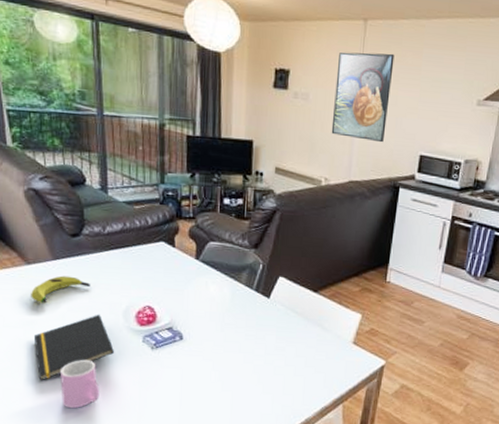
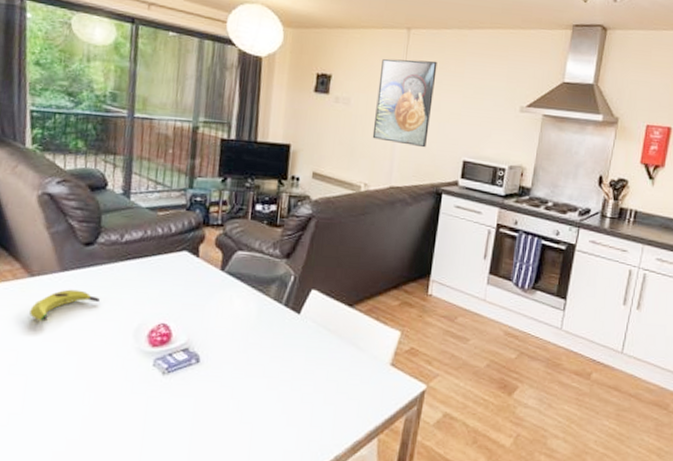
notepad: present [33,314,115,381] -> none [25,333,120,415]
cup: present [61,360,100,409] -> none [50,388,97,449]

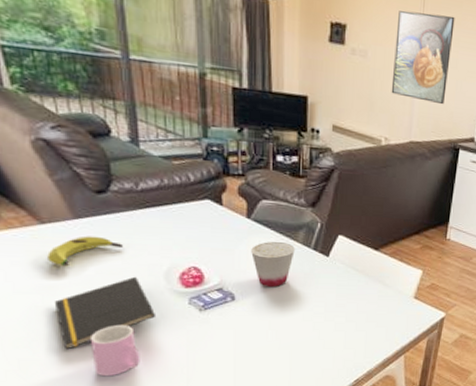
notepad: none [25,333,120,415] -> present [54,276,157,350]
cup: none [50,388,97,449] -> present [91,326,140,377]
cup: none [221,296,266,349] -> present [251,242,295,288]

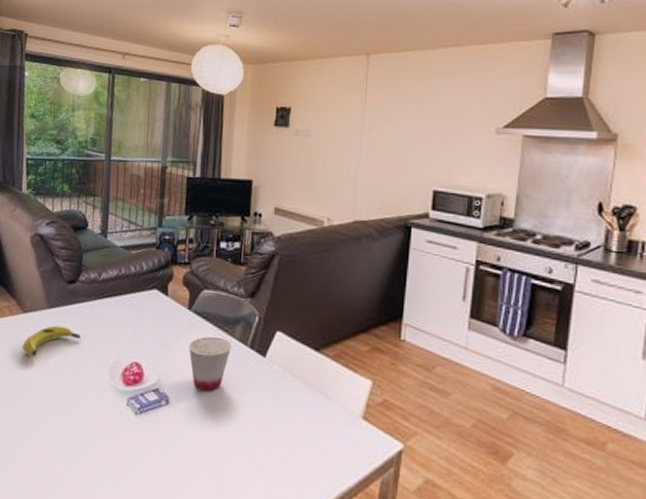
notepad: present [54,276,157,350] -> none [17,370,97,447]
cup: present [91,326,140,377] -> none [37,424,77,484]
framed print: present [391,10,455,105] -> none [334,85,400,178]

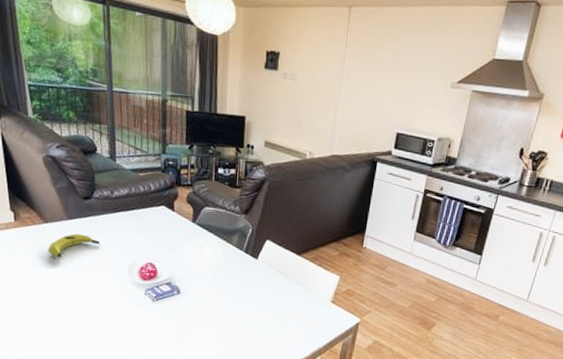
cup: present [189,337,231,392] -> none [194,244,230,285]

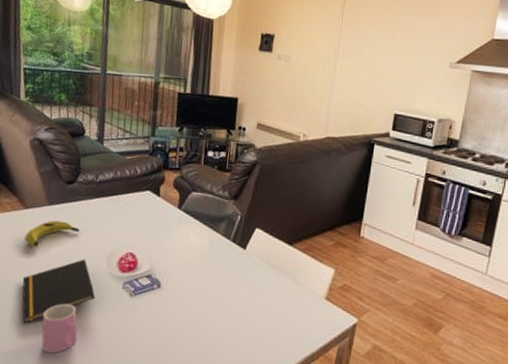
notepad: none [50,268,121,326] -> present [22,259,96,324]
cup: none [73,309,107,351] -> present [41,304,78,354]

